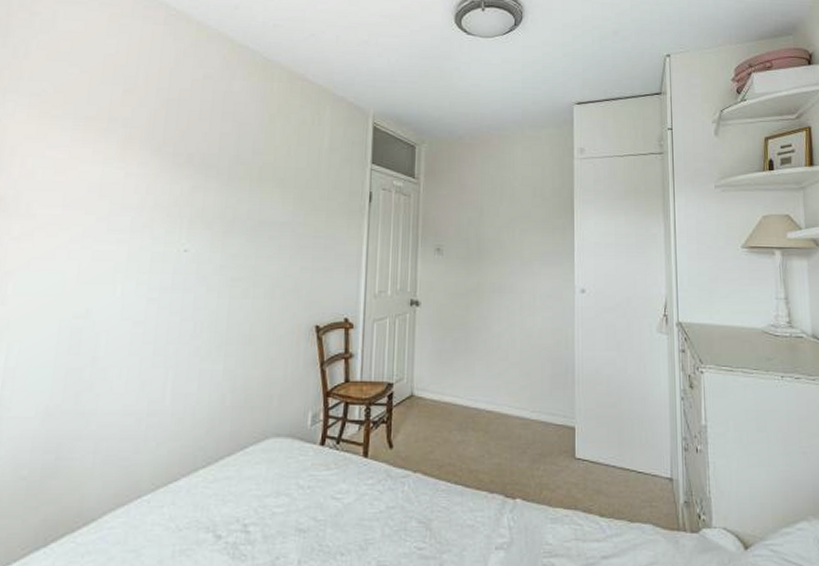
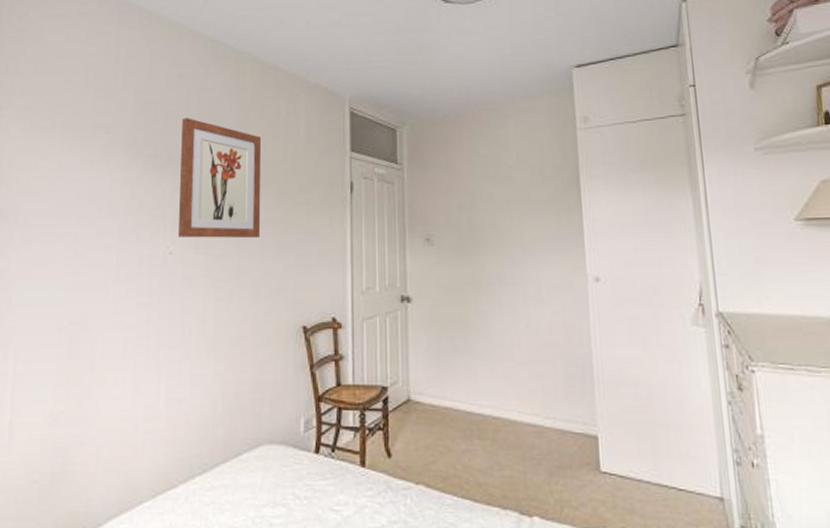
wall art: none [195,118,286,241] -> present [179,118,262,239]

